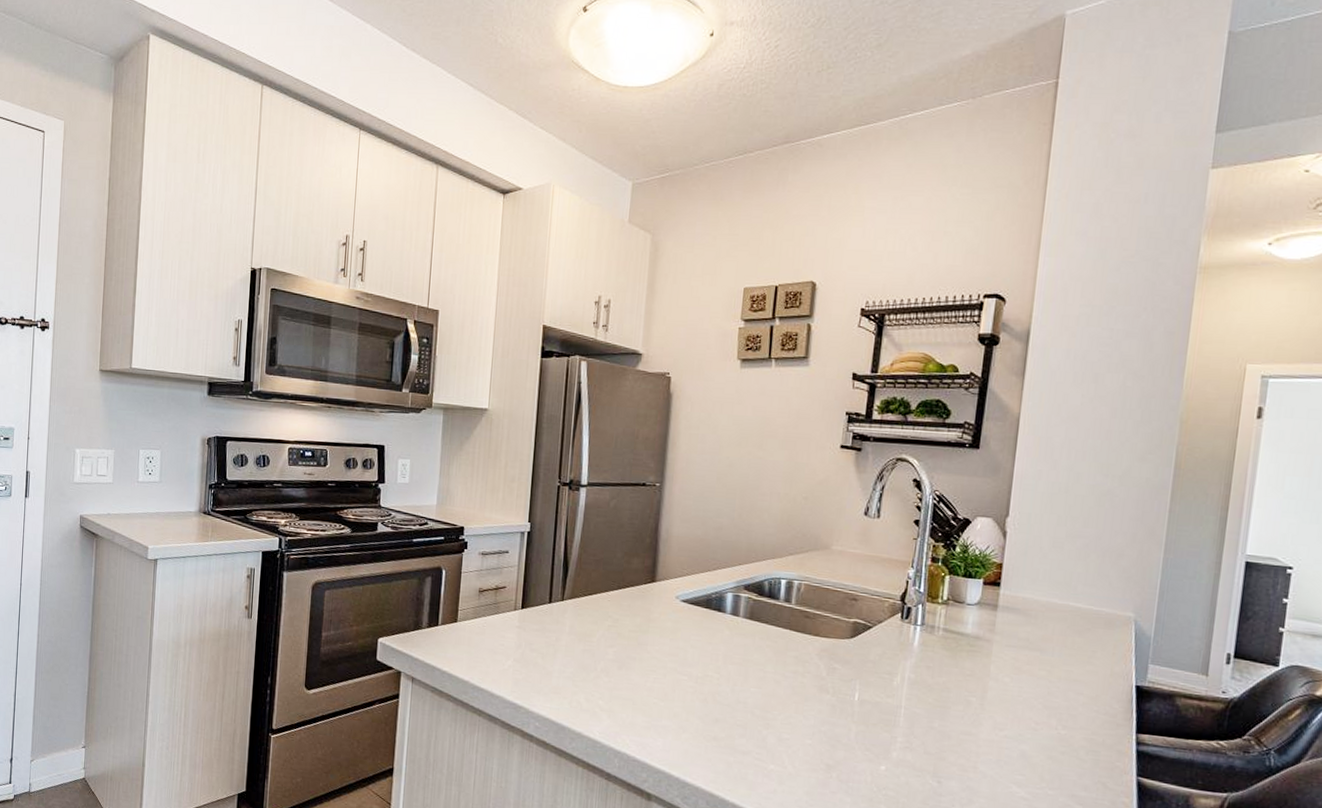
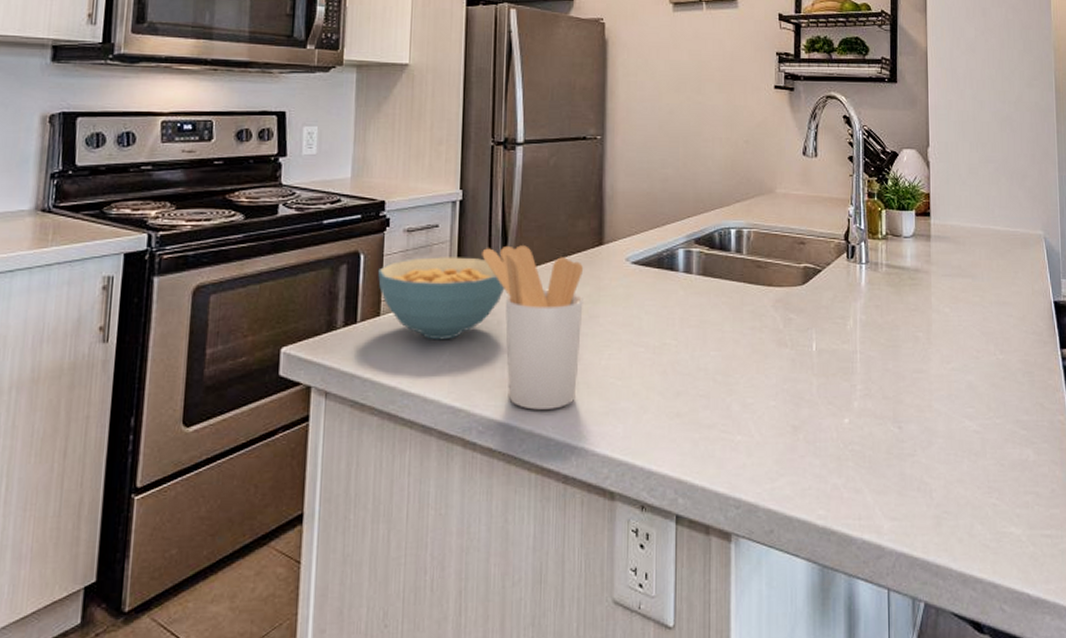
cereal bowl: none [456,577,564,648] -> present [378,257,505,340]
utensil holder: none [545,574,635,718] -> present [482,245,583,410]

